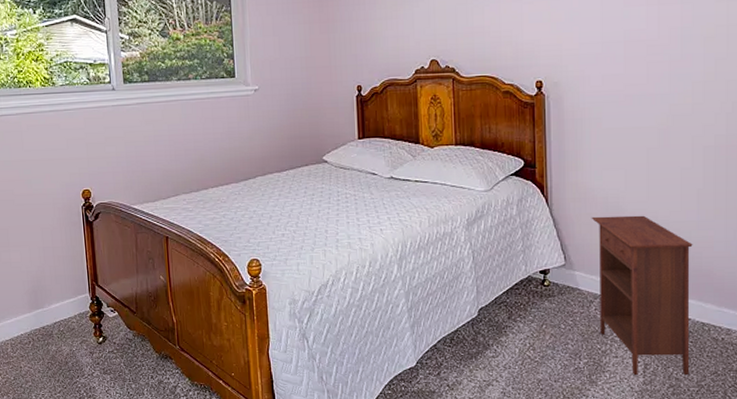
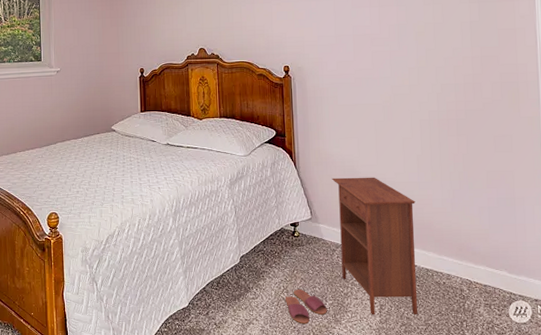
slippers: none [532,345,581,386] -> present [285,288,327,325]

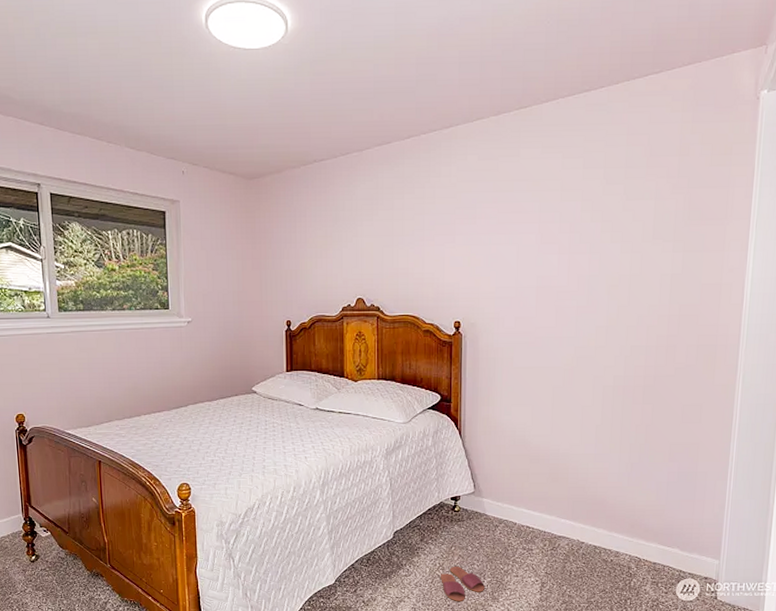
nightstand: present [331,177,417,315] -> none [499,448,590,593]

